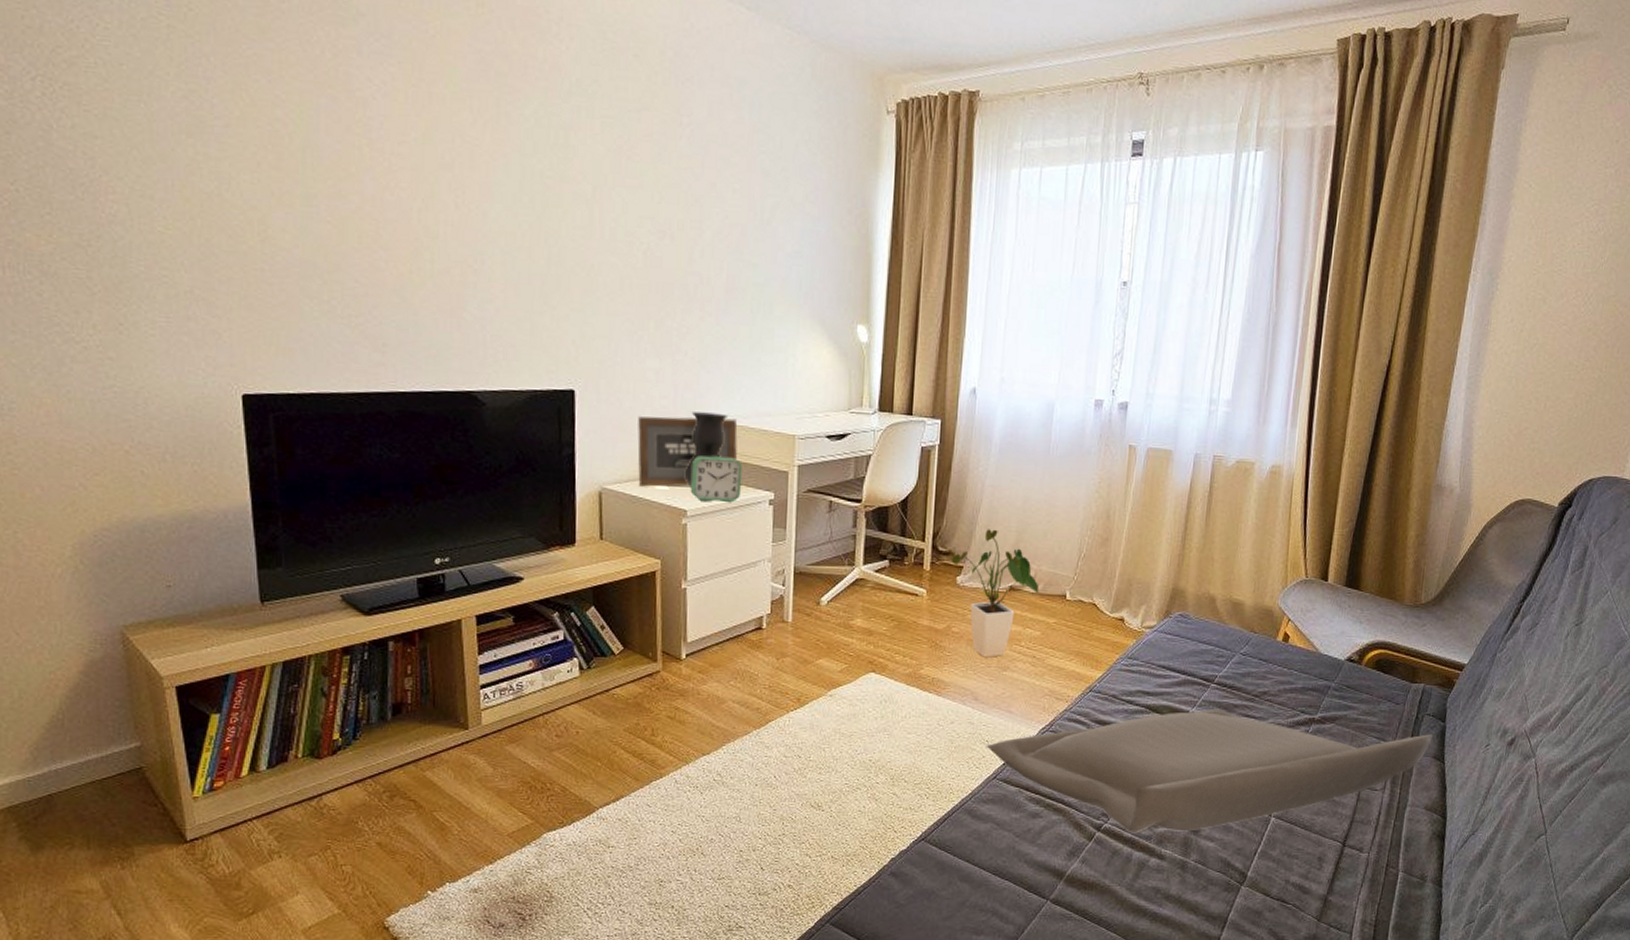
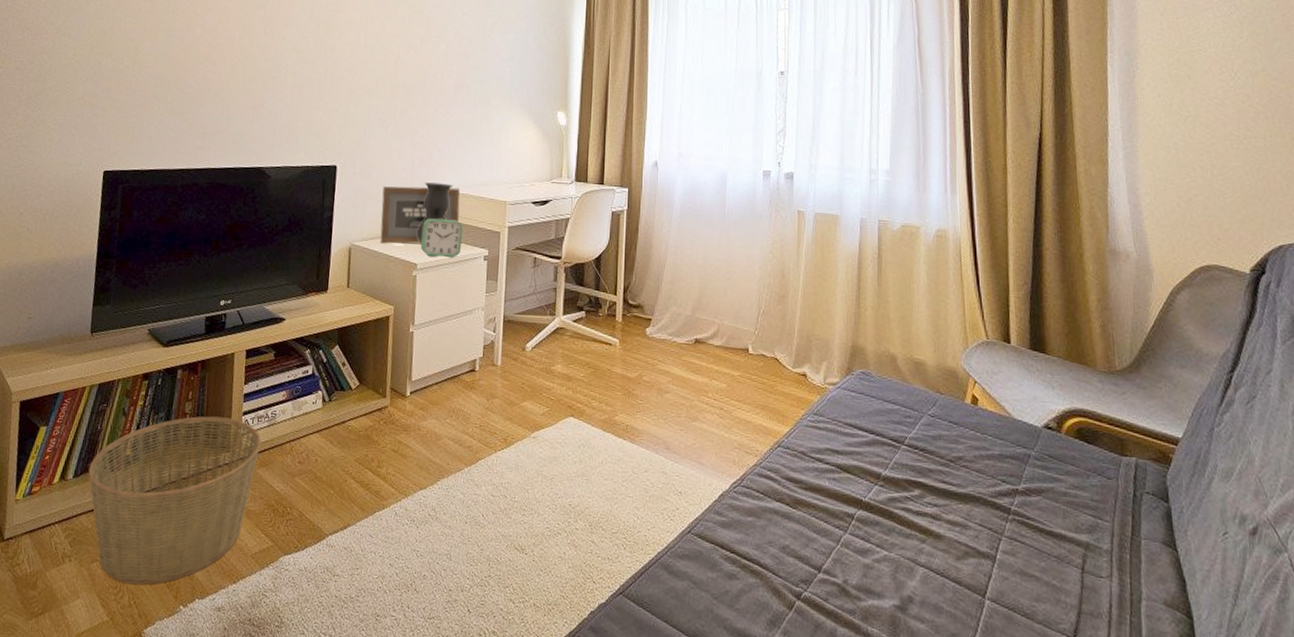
basket: none [286,692,507,875] -> present [88,416,262,585]
house plant: present [952,529,1040,658] -> none [641,285,723,408]
cushion: present [986,709,1434,834] -> none [679,472,1158,608]

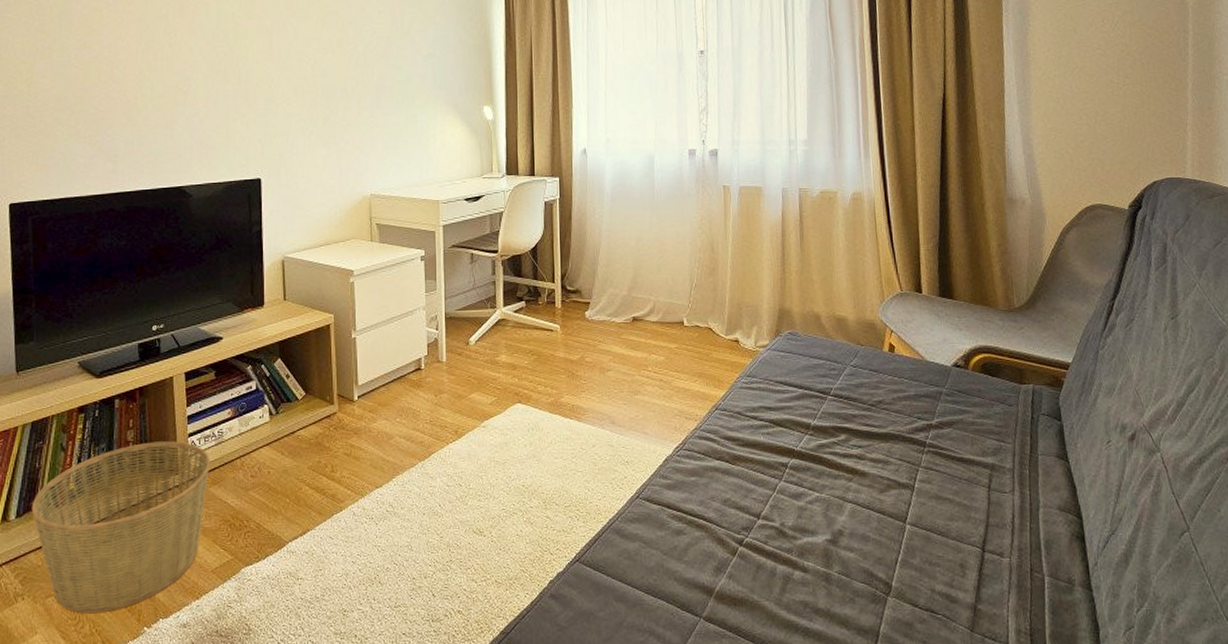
picture frame: present [379,186,460,244] -> none [312,191,392,253]
vase: present [416,182,454,246] -> none [350,187,384,252]
alarm clock: present [420,218,463,257] -> none [355,223,398,261]

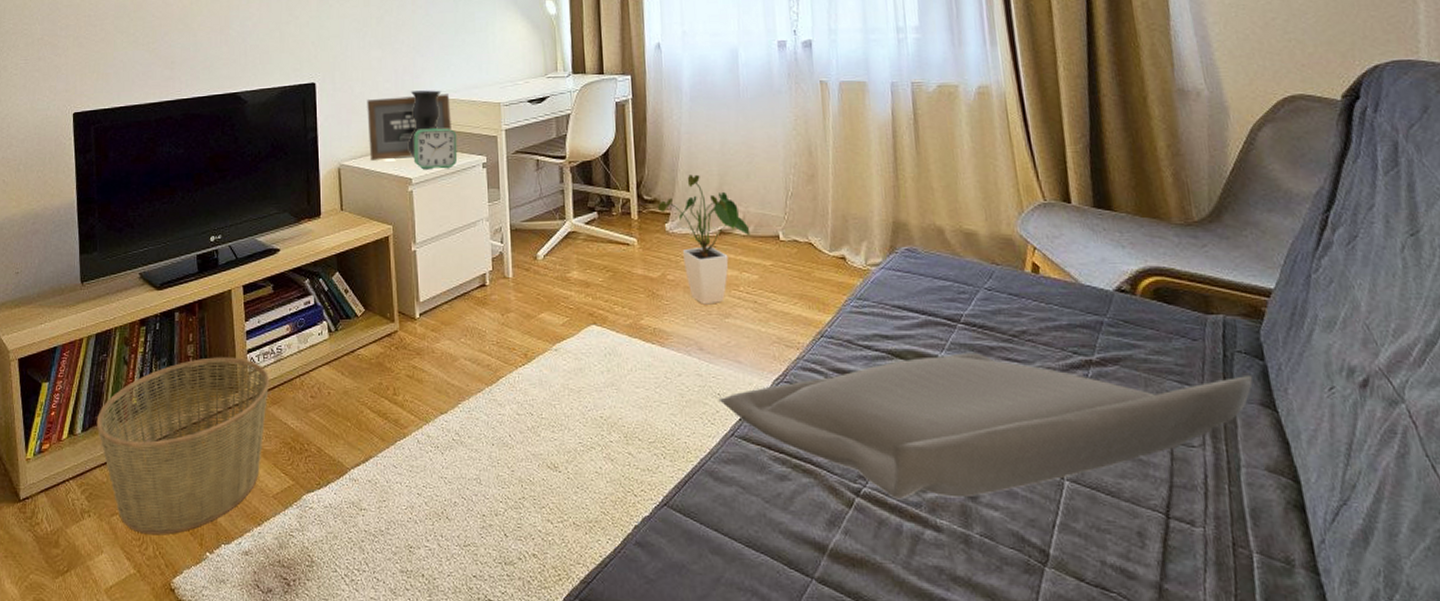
picture frame: none [312,191,392,253] -> present [367,93,451,161]
vase: none [350,187,384,252] -> present [408,90,442,159]
alarm clock: none [355,223,398,261] -> present [413,128,458,169]
house plant: none [580,268,659,383] -> present [658,174,751,305]
cushion: none [626,420,1053,547] -> present [718,353,1254,500]

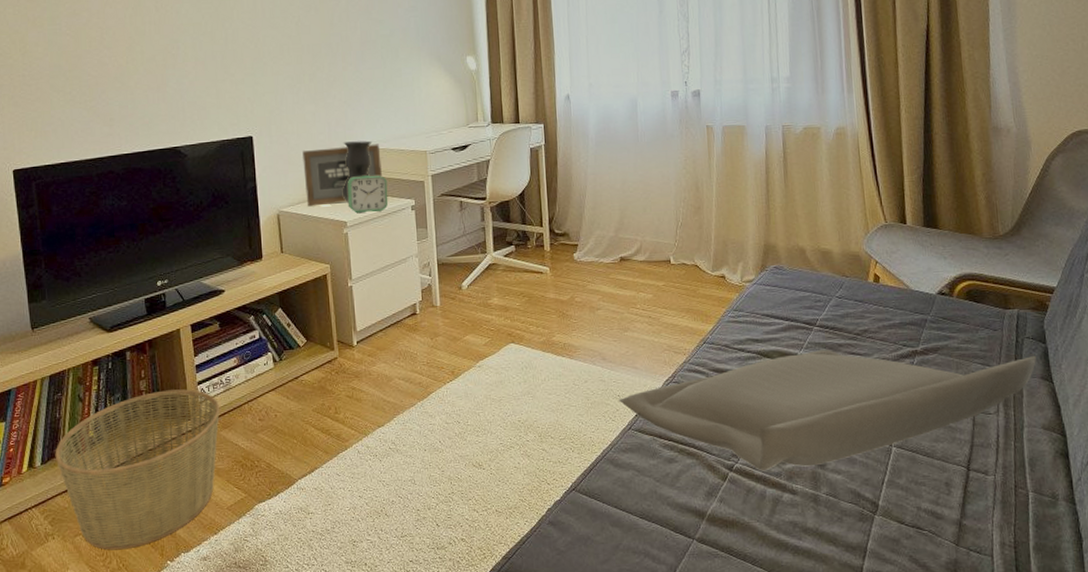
house plant: present [658,174,751,305] -> none [568,210,646,321]

